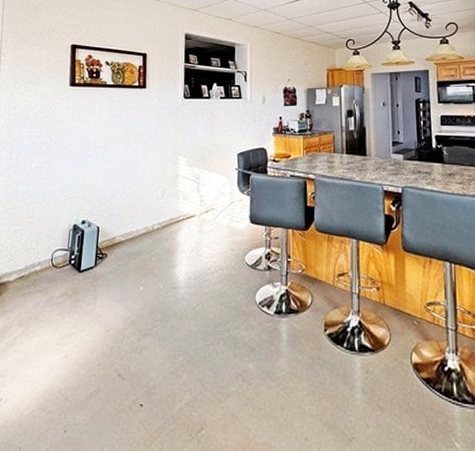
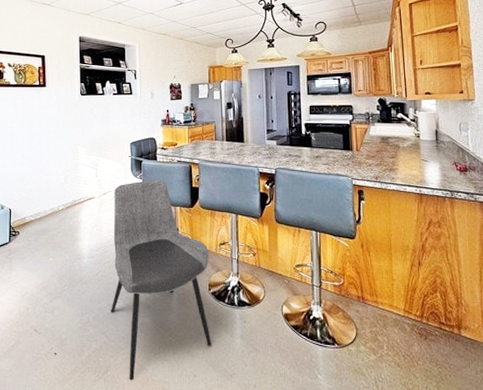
dining chair: none [209,196,328,442] -> present [111,179,212,380]

